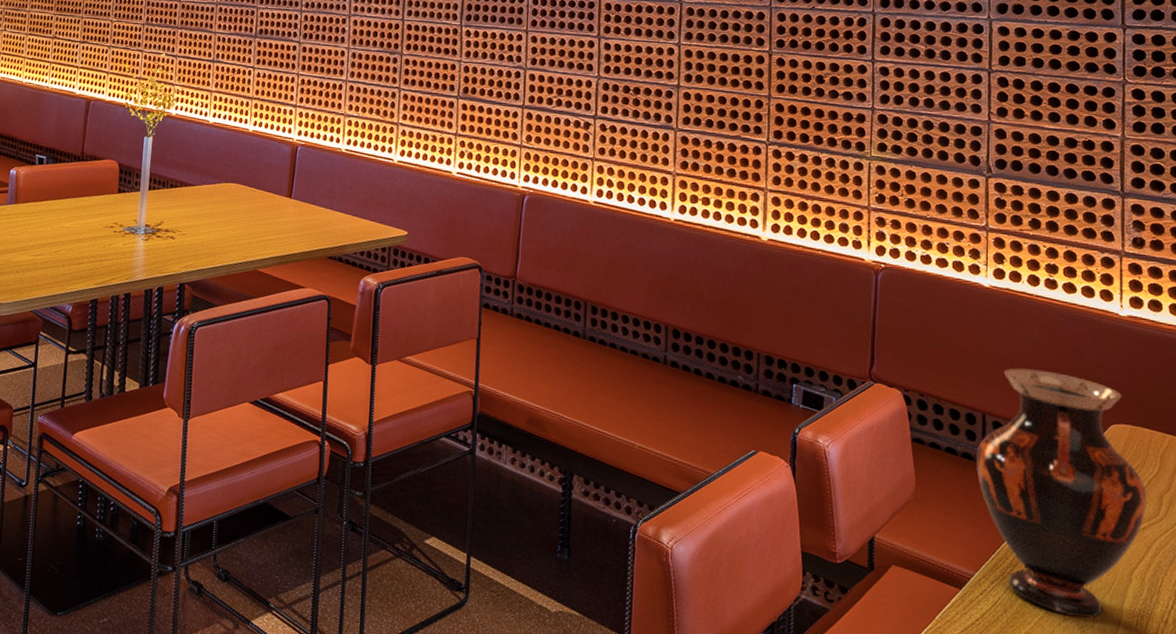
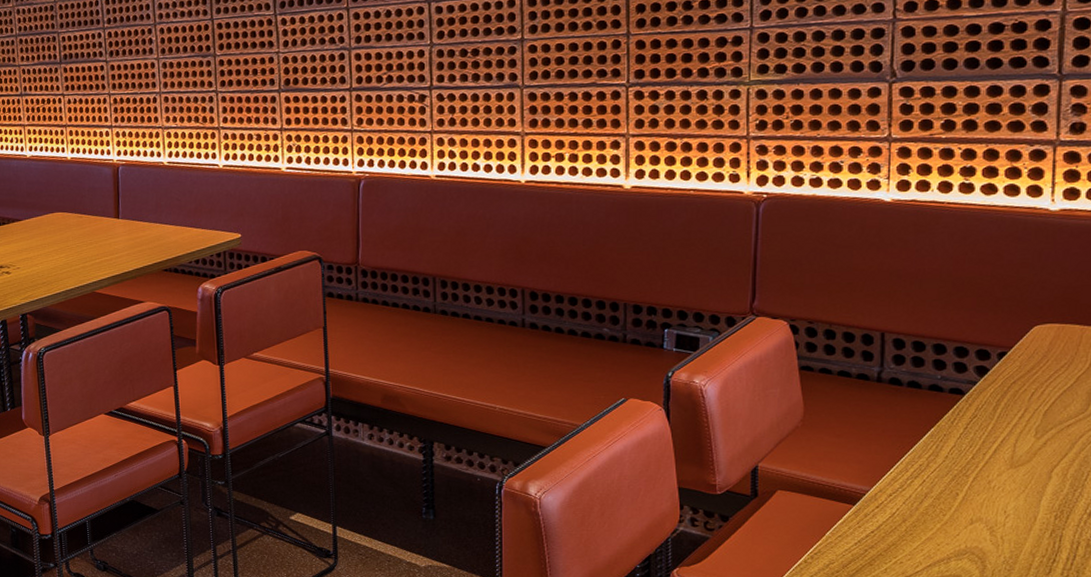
vase: present [976,368,1147,618] -> none [873,280,1074,519]

